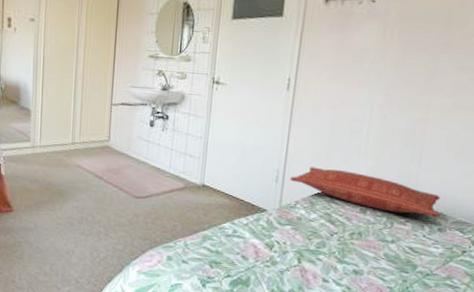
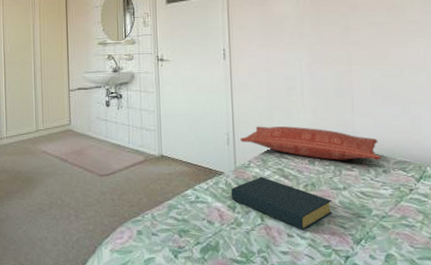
hardback book: none [270,219,377,277] -> present [230,176,333,230]

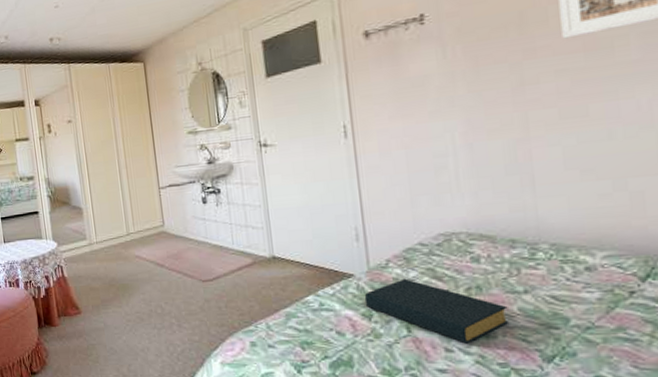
pillow: present [240,126,381,160] -> none [373,215,582,256]

